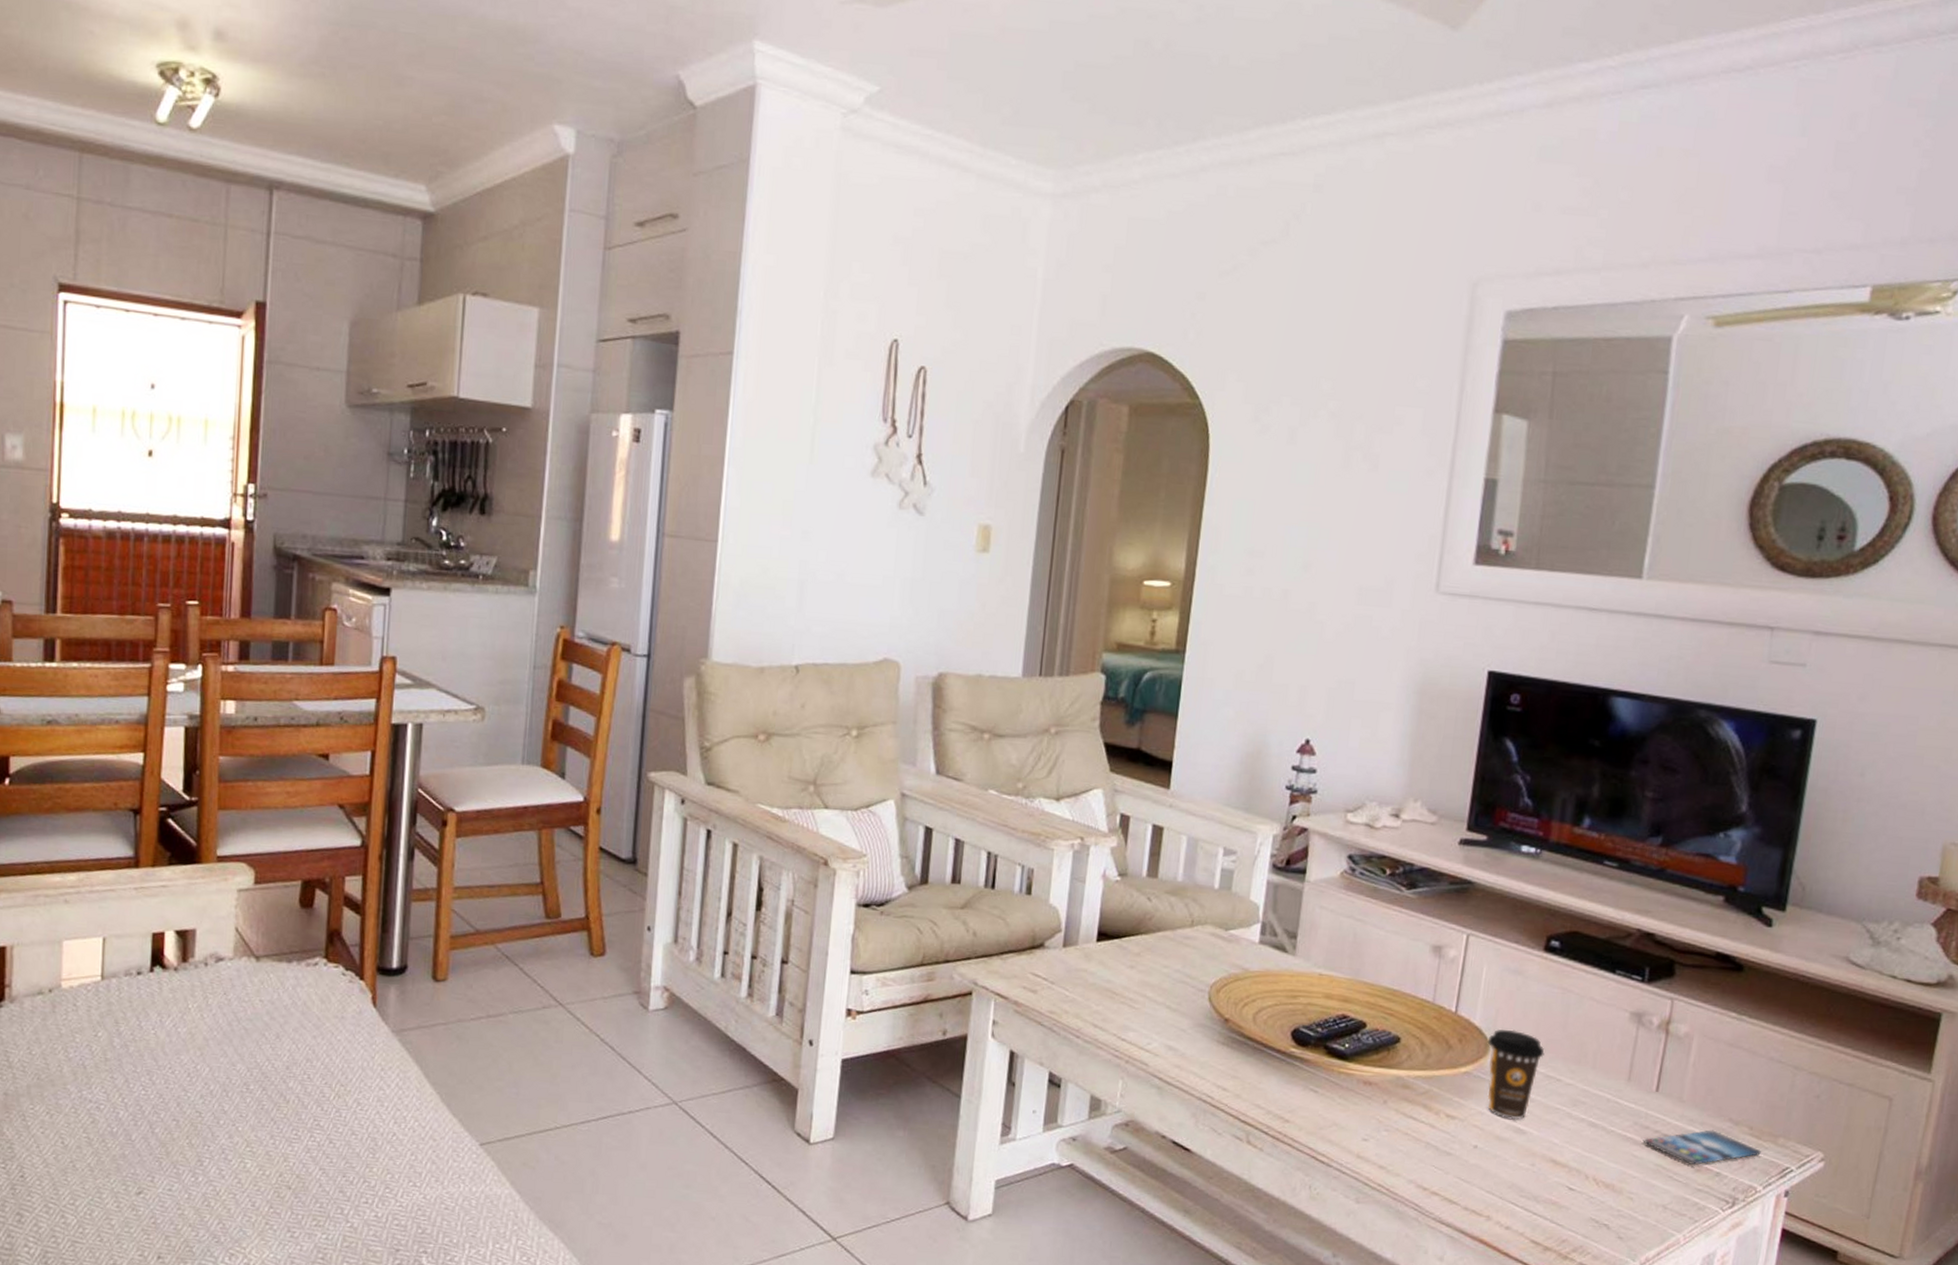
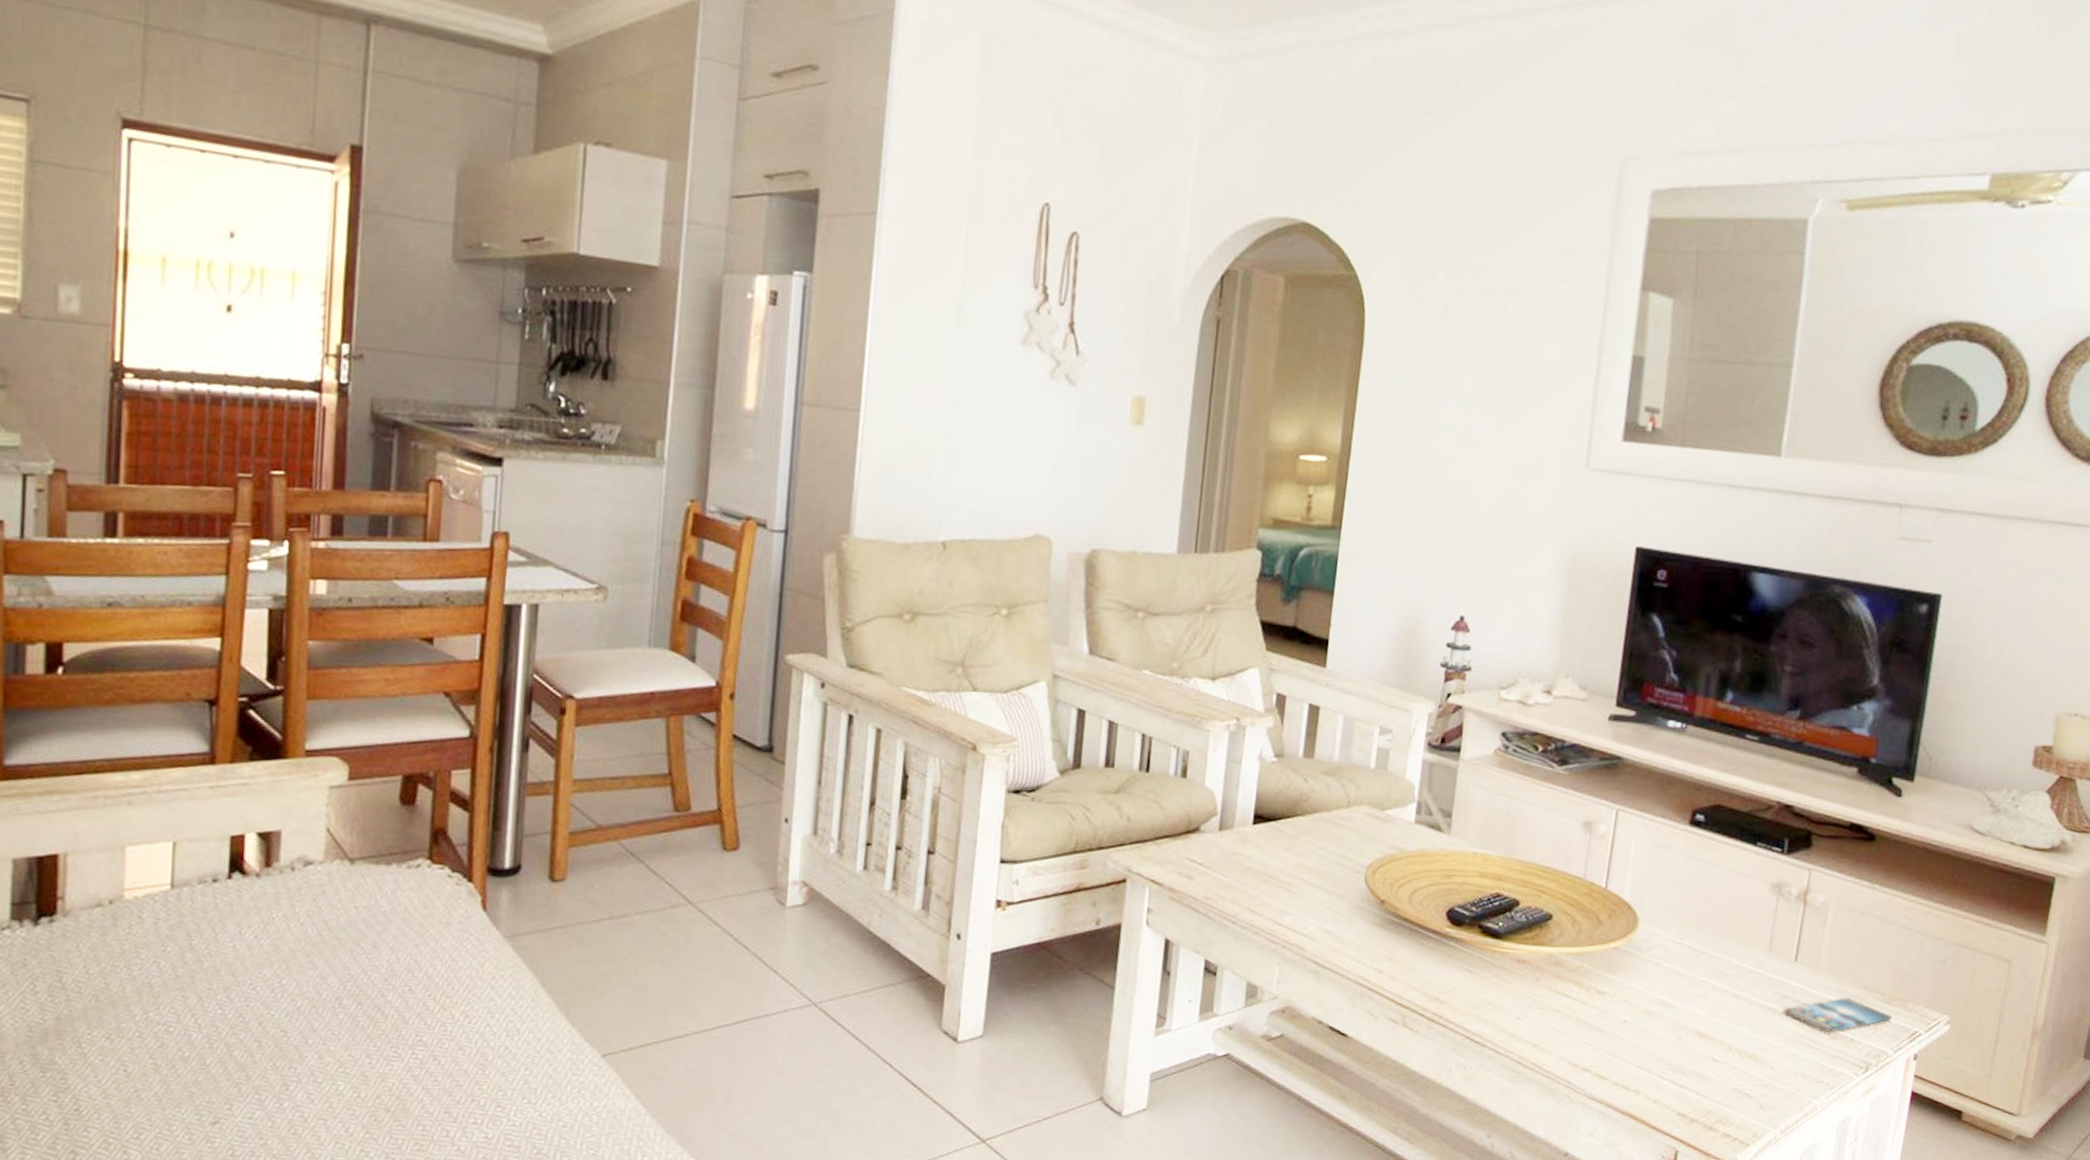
coffee cup: present [1487,1029,1545,1120] -> none [1636,904,1690,994]

